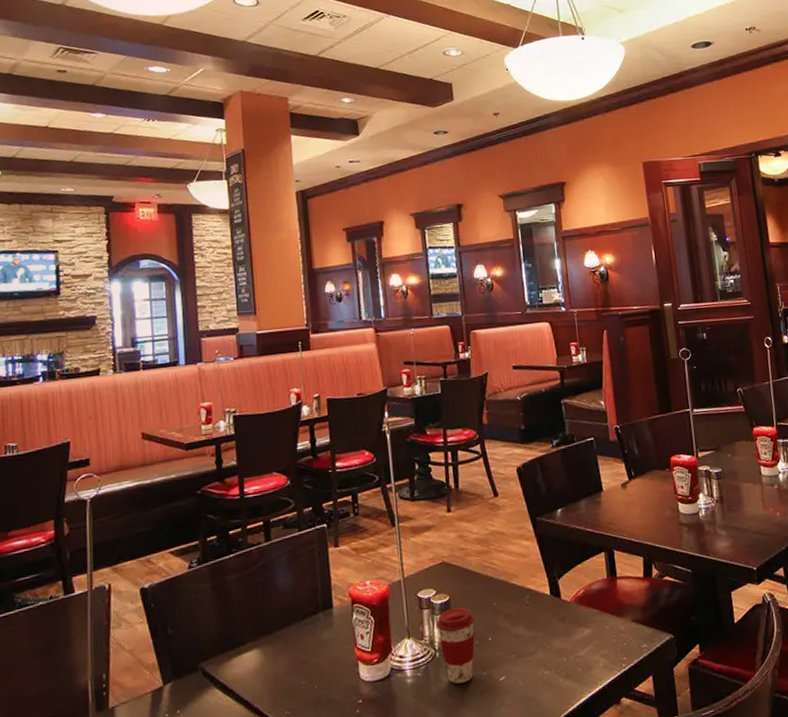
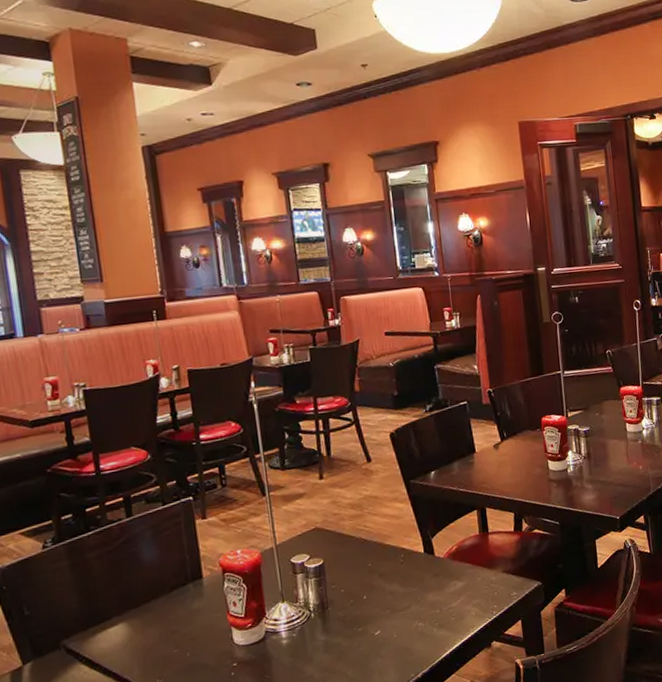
coffee cup: present [436,607,475,684] -> none [311,569,350,641]

